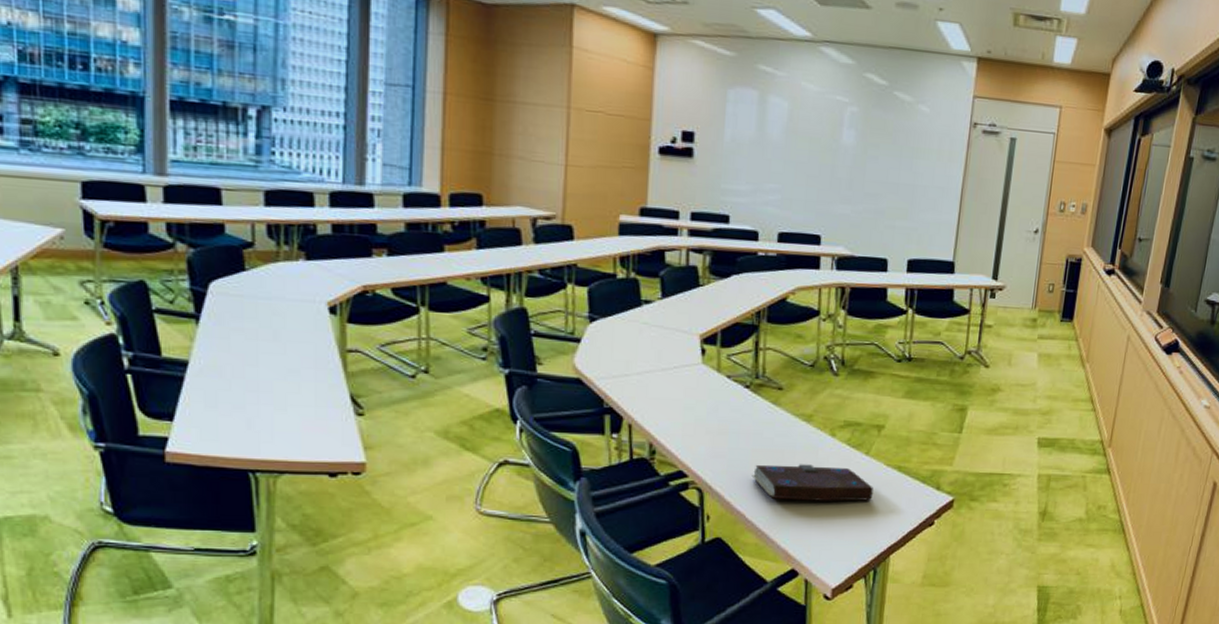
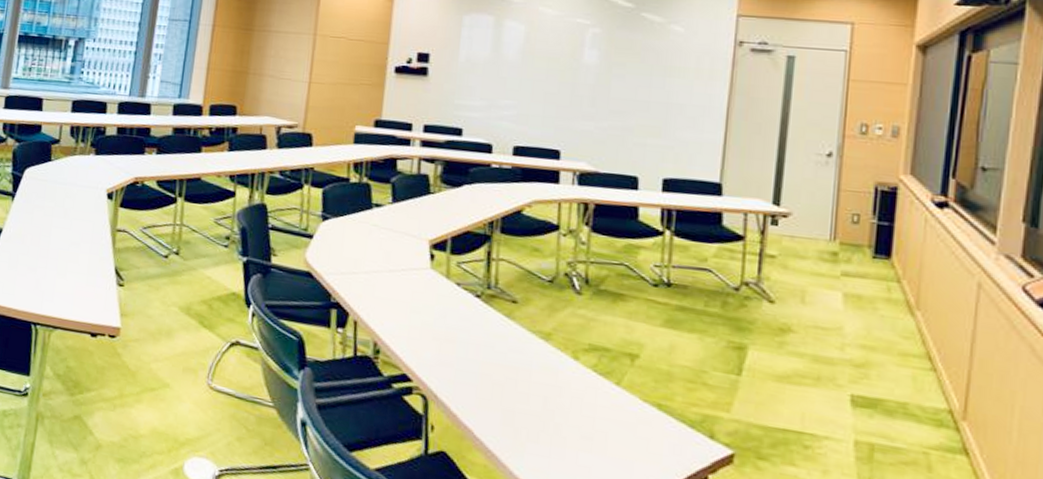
book: present [751,464,874,502] -> none [481,379,628,439]

